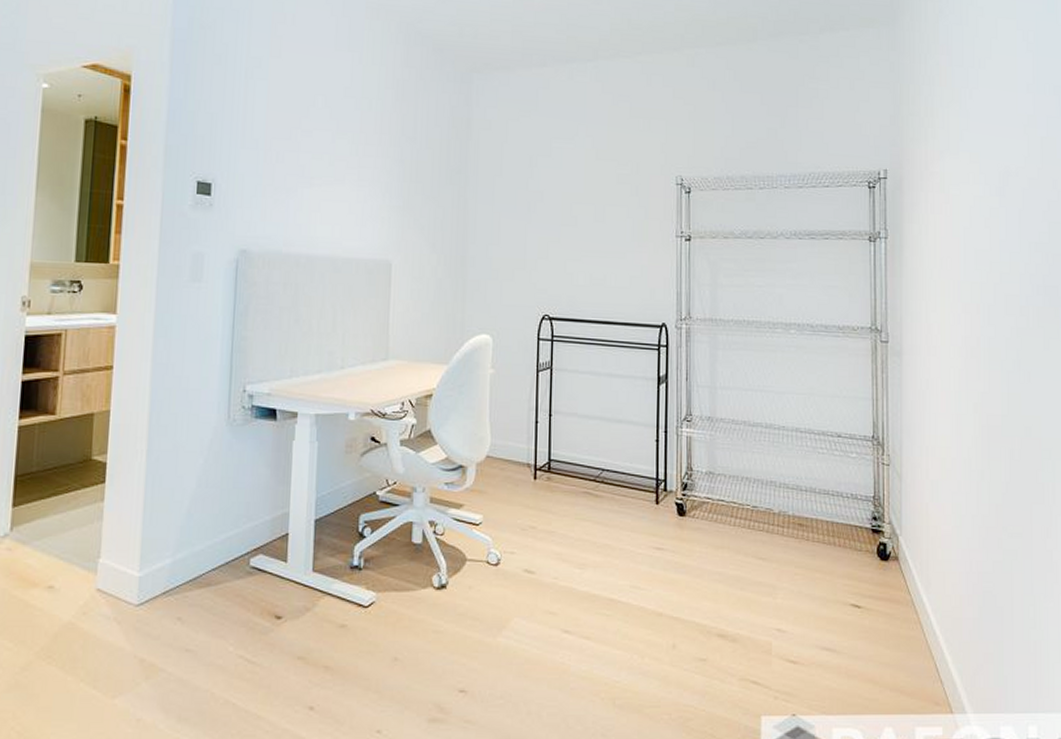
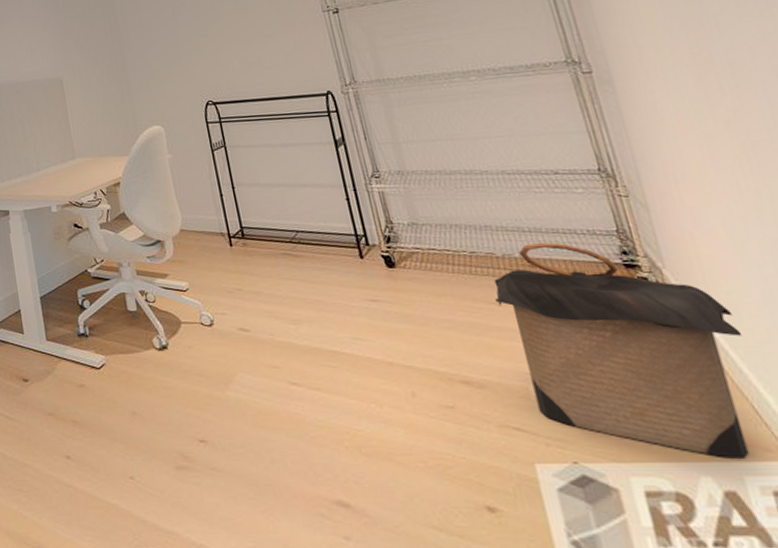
laundry hamper: none [764,502,943,711] -> present [494,242,750,459]

